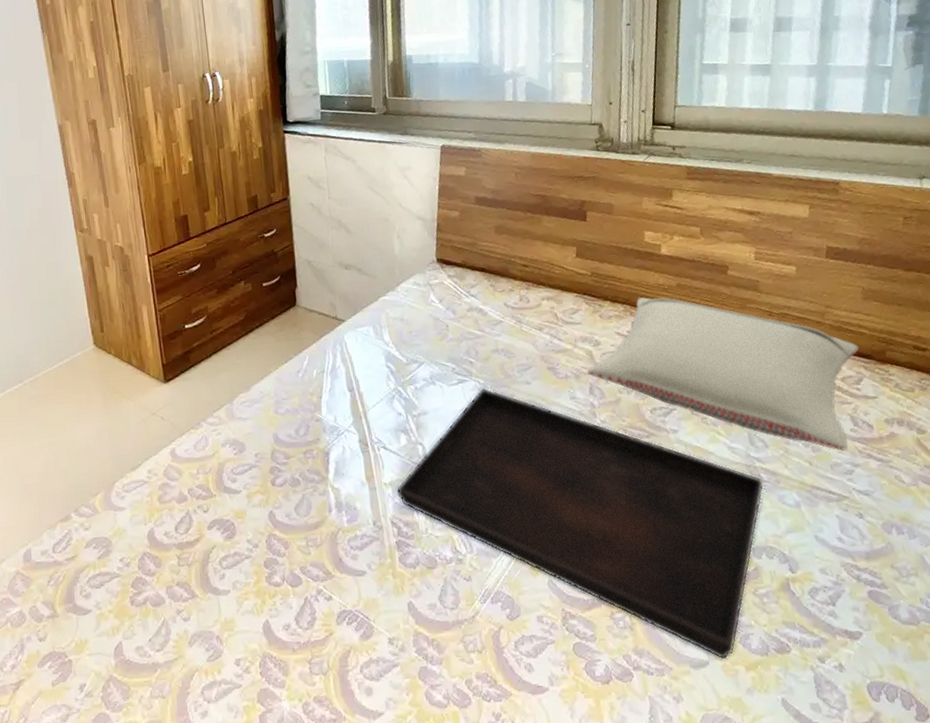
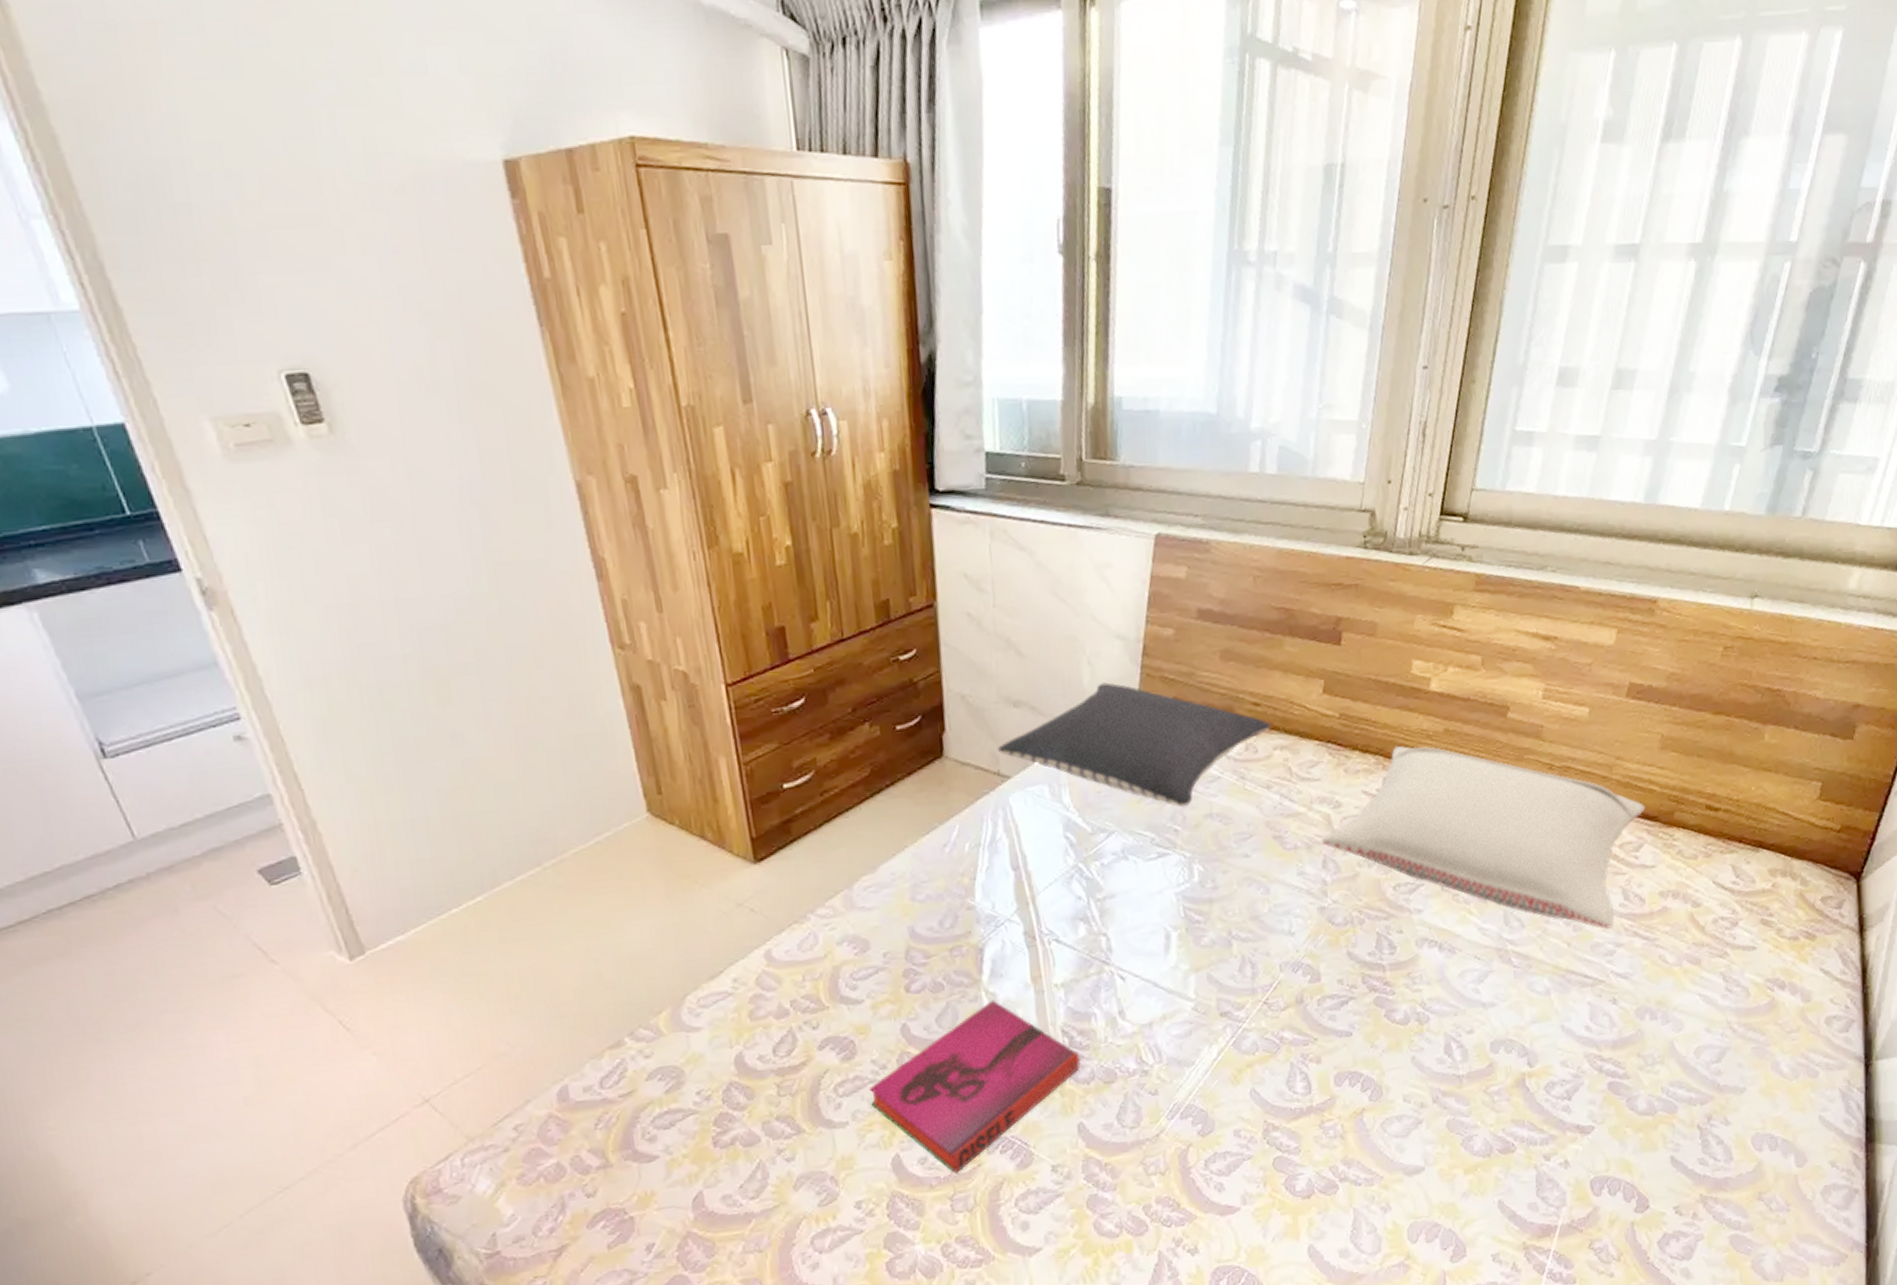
hardback book: none [246,494,408,640] -> present [869,999,1081,1174]
pillow: none [334,251,538,344] -> present [997,682,1271,807]
serving tray: present [396,387,764,660] -> none [1069,862,1513,1165]

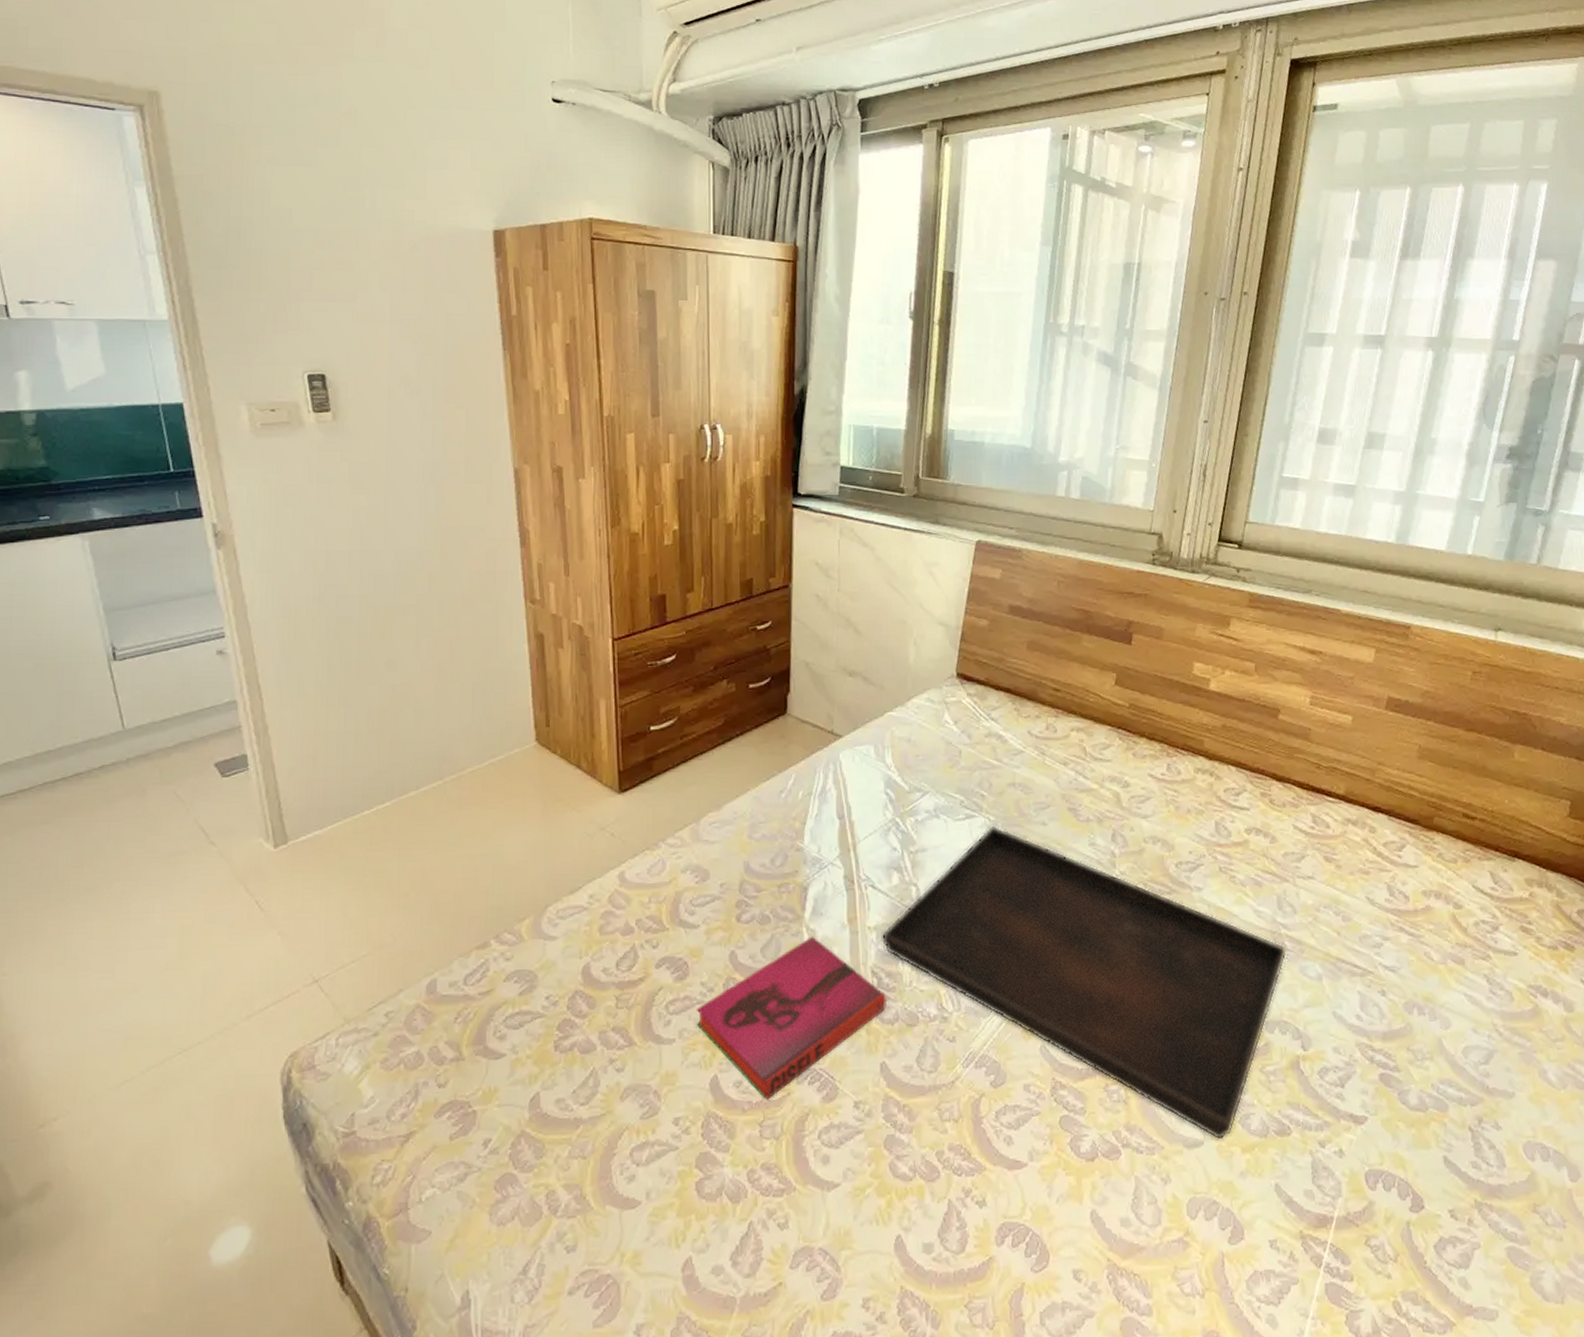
pillow: present [997,682,1271,807] -> none [832,661,1069,774]
serving tray: none [1069,862,1513,1165] -> present [881,825,1287,1140]
pillow: present [1322,745,1645,929] -> none [1112,736,1407,922]

